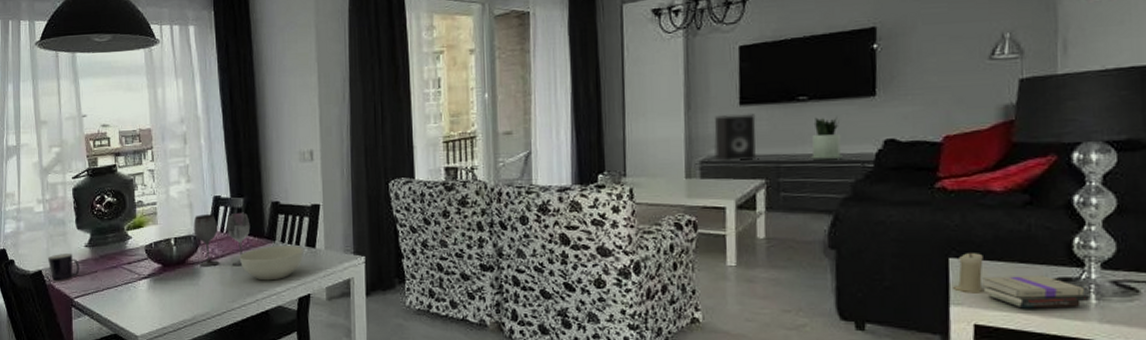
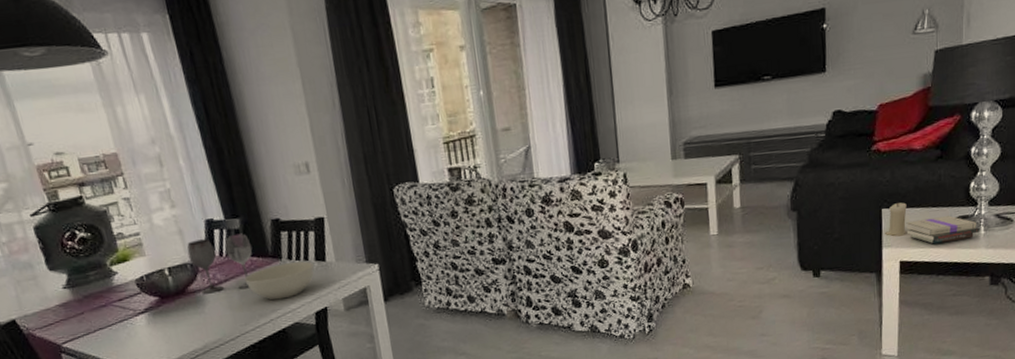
mug: present [47,254,80,283] -> none [19,298,63,331]
speaker: present [714,114,757,161] -> none [693,95,731,141]
planter: present [810,116,844,161] -> none [774,93,802,135]

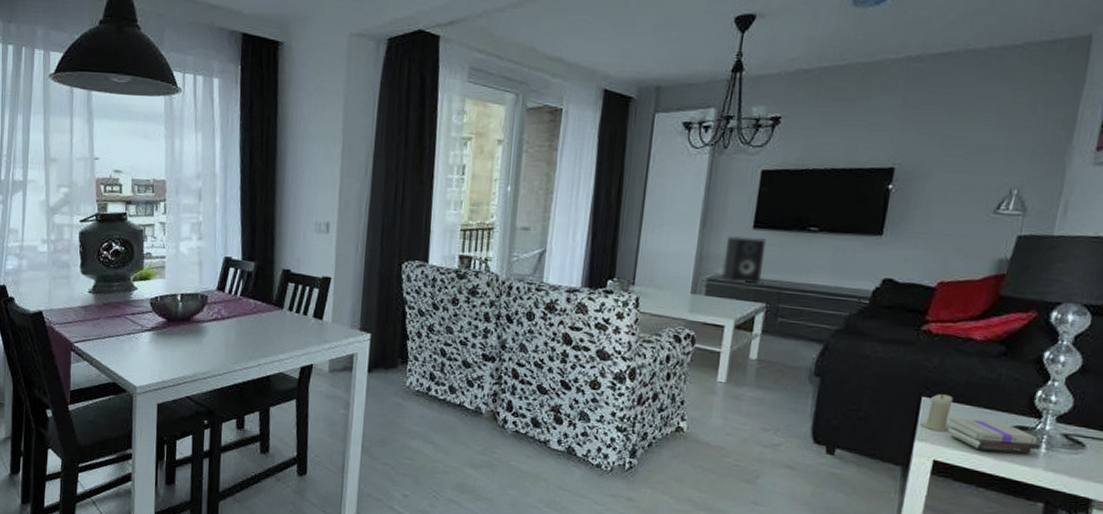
wineglass: present [186,233,253,294] -> none [201,273,260,330]
bowl: present [244,261,315,301] -> none [245,313,311,348]
speaker: none [693,95,731,141] -> present [722,236,767,285]

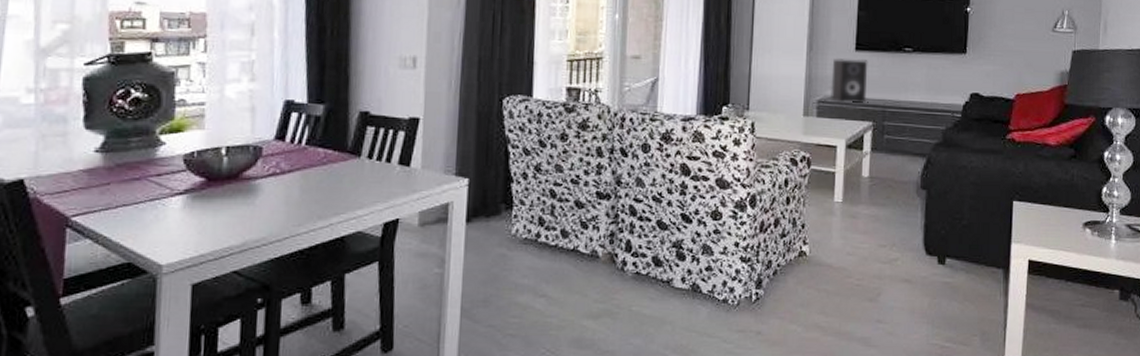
candle: present [921,394,953,432] -> none [1015,197,1038,233]
books: present [947,418,1040,454] -> none [1037,218,1111,247]

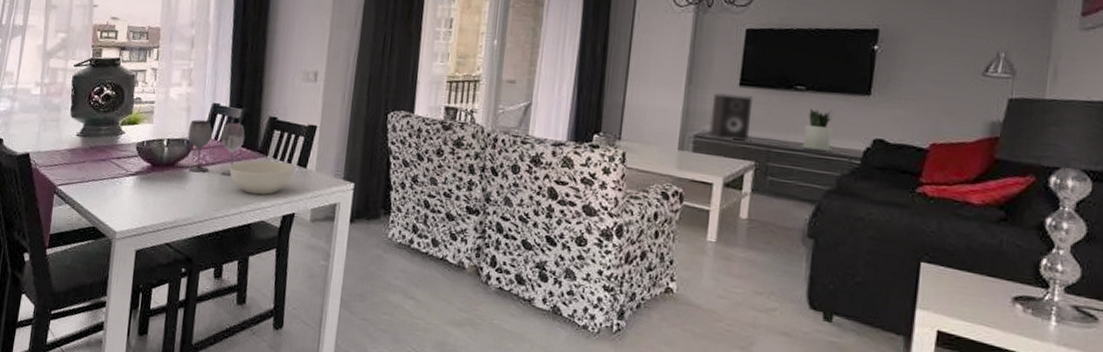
wineglass: none [253,121,331,184] -> present [187,119,246,176]
bowl: none [311,162,395,202] -> present [229,160,295,195]
planter: none [911,68,938,109] -> present [800,108,833,153]

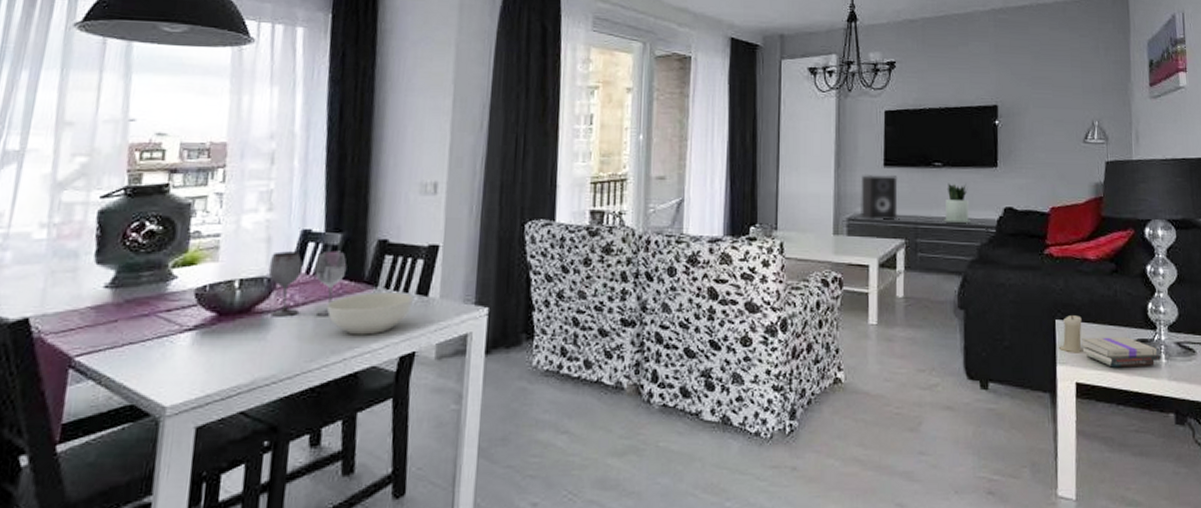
candle: none [922,260,954,301] -> present [1059,315,1082,353]
books: none [950,286,1050,327] -> present [1081,337,1161,368]

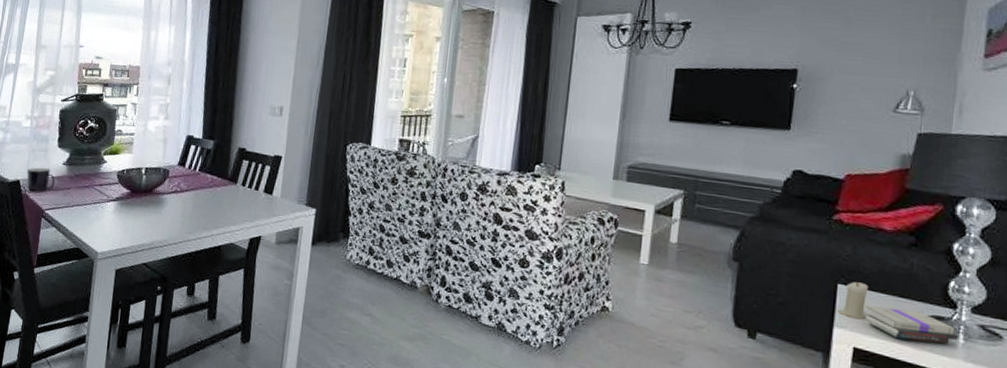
mug: none [41,296,92,336] -> present [26,167,55,195]
wineglass: present [268,250,348,317] -> none [164,150,217,202]
bowl: present [326,293,413,335] -> none [201,187,261,220]
speaker: present [861,175,898,221] -> none [641,127,682,173]
planter: present [943,183,972,224] -> none [726,141,756,182]

